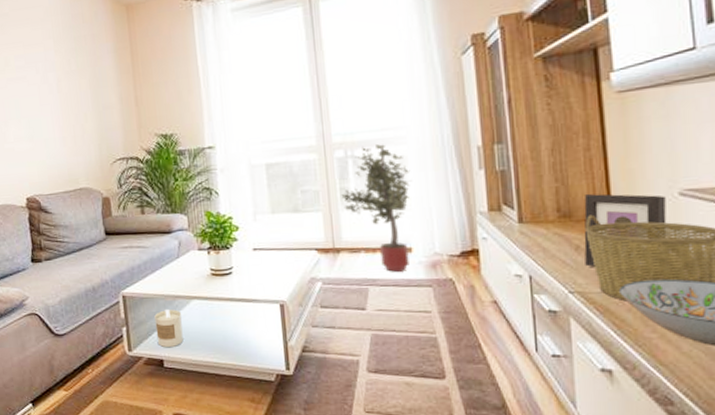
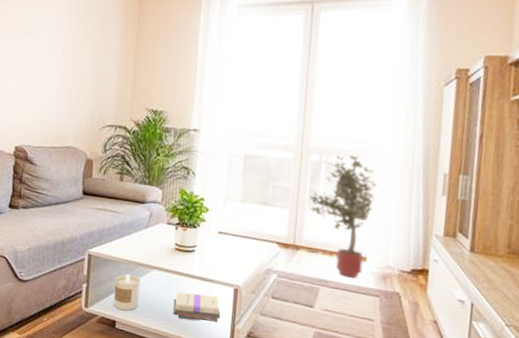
books: none [219,315,271,346] -> present [172,292,221,322]

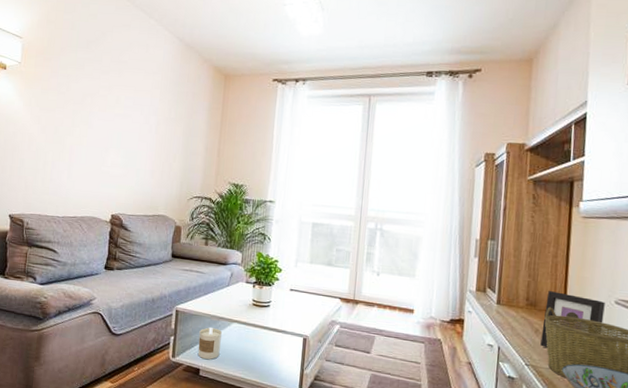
books: present [172,292,221,322] -> none [250,342,292,368]
potted tree: present [309,155,378,278] -> none [367,224,423,327]

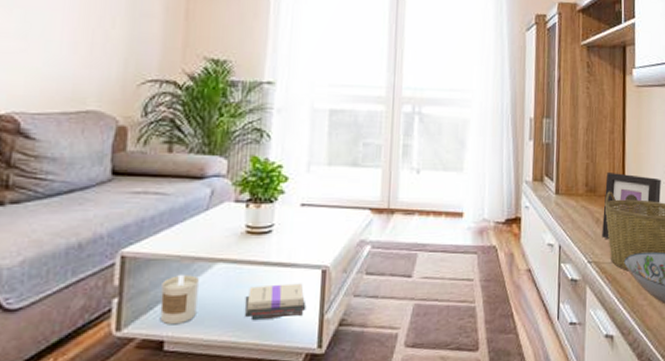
books: none [250,342,292,368] -> present [244,283,307,321]

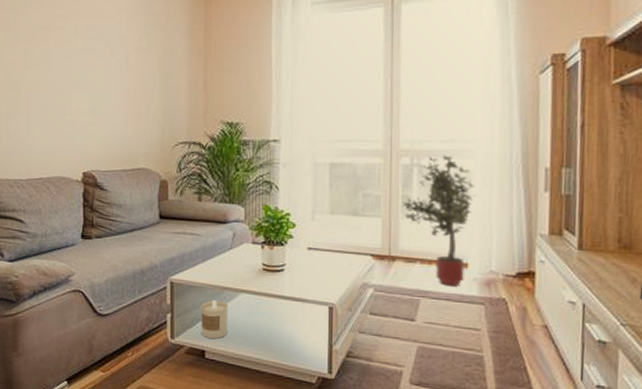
books: present [244,283,307,321] -> none [265,315,317,345]
potted tree: none [403,104,471,237] -> present [403,156,475,286]

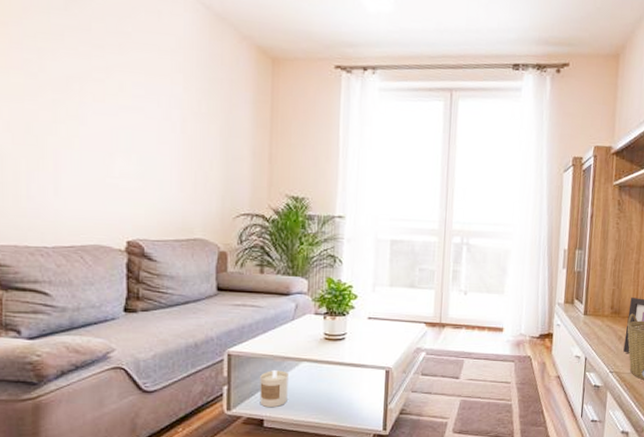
potted tree: present [403,156,475,286] -> none [453,236,512,348]

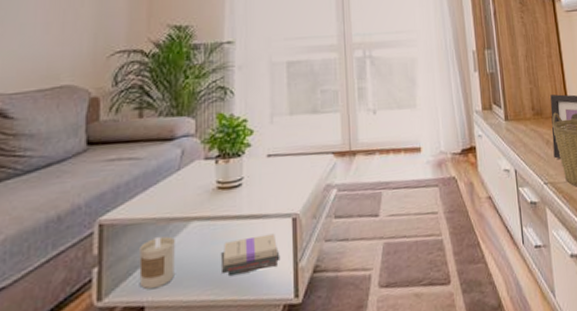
books: none [324,380,374,408] -> present [220,233,280,277]

